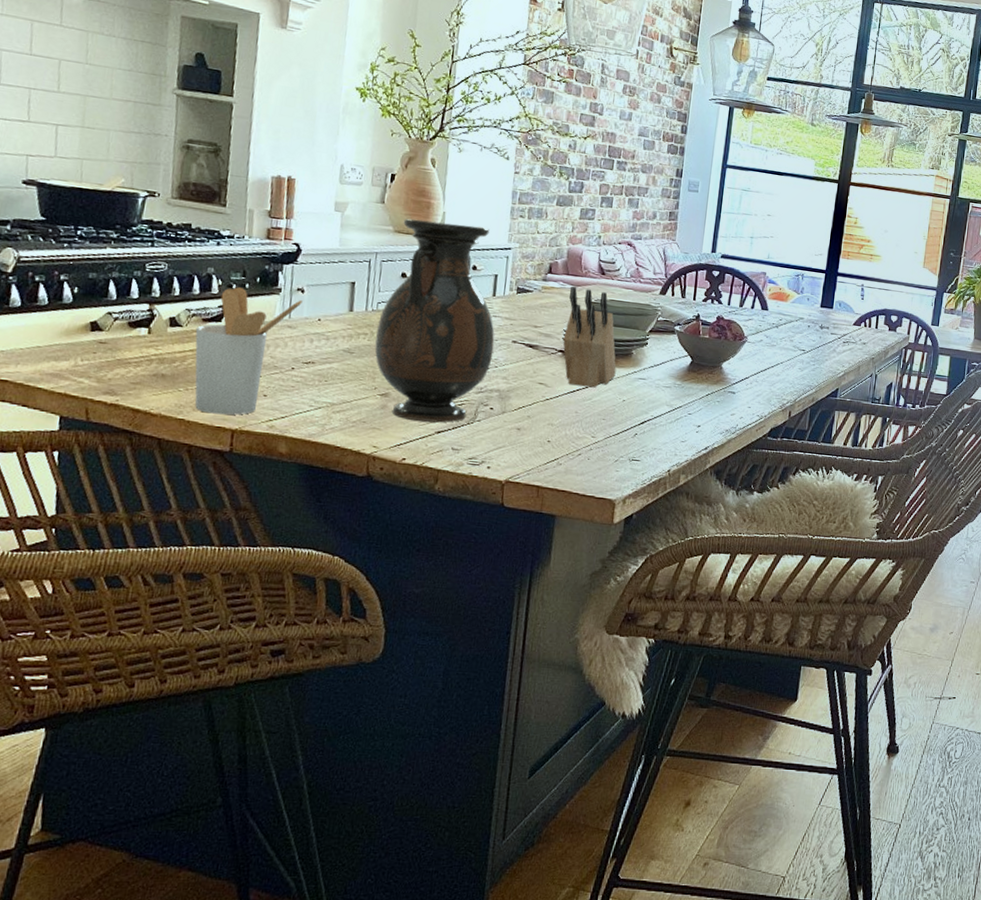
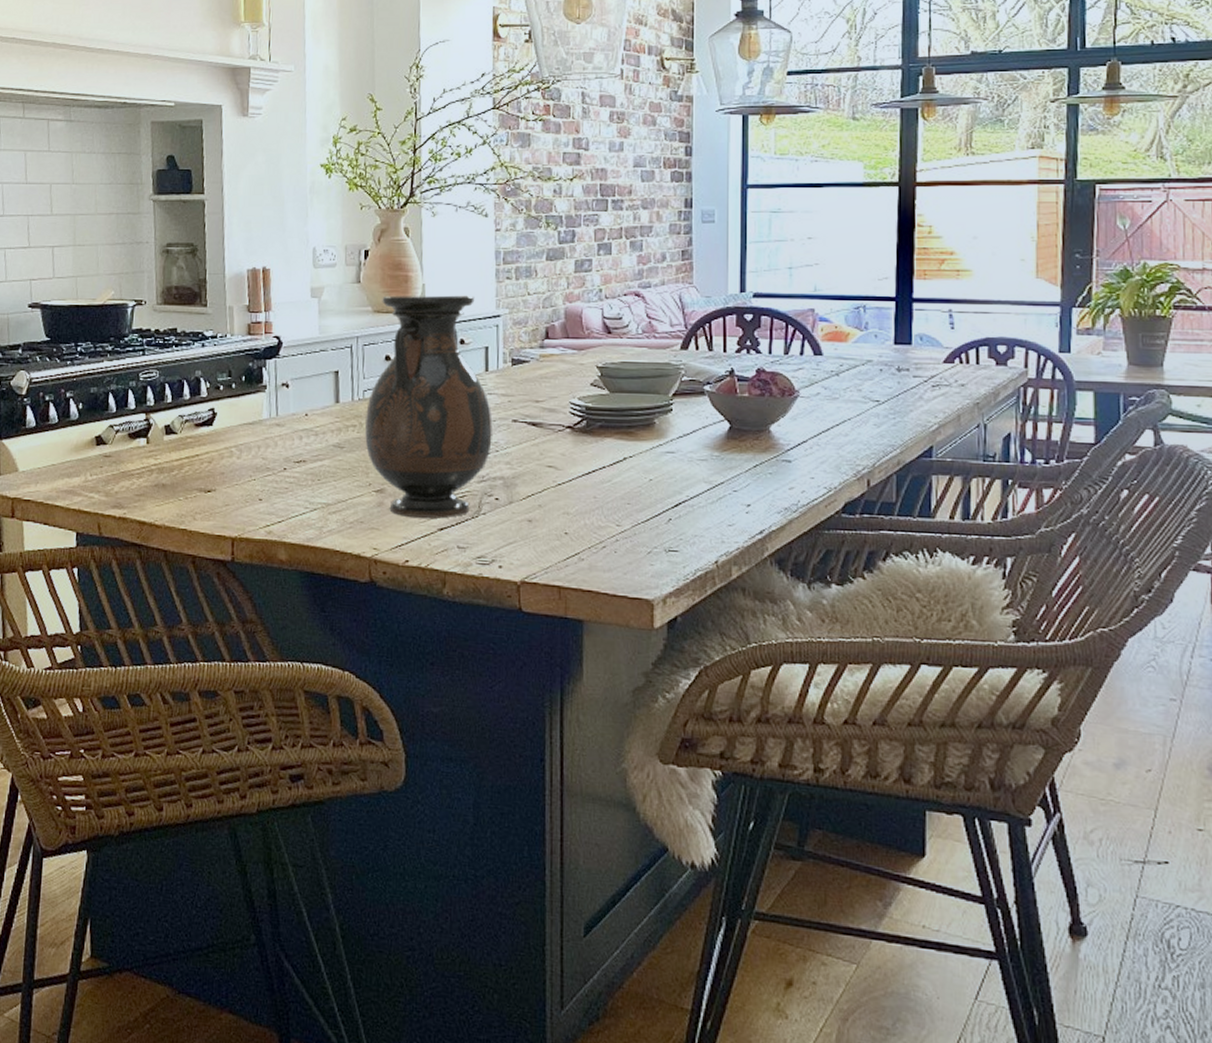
utensil holder: present [195,287,303,415] -> none [189,388,288,523]
knife block: present [563,285,617,388] -> none [570,350,637,467]

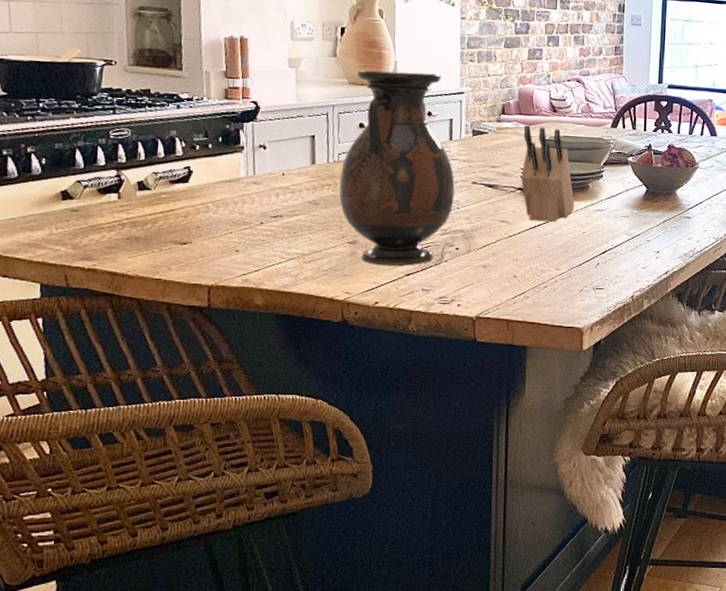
knife block: none [570,350,637,467] -> present [521,125,575,222]

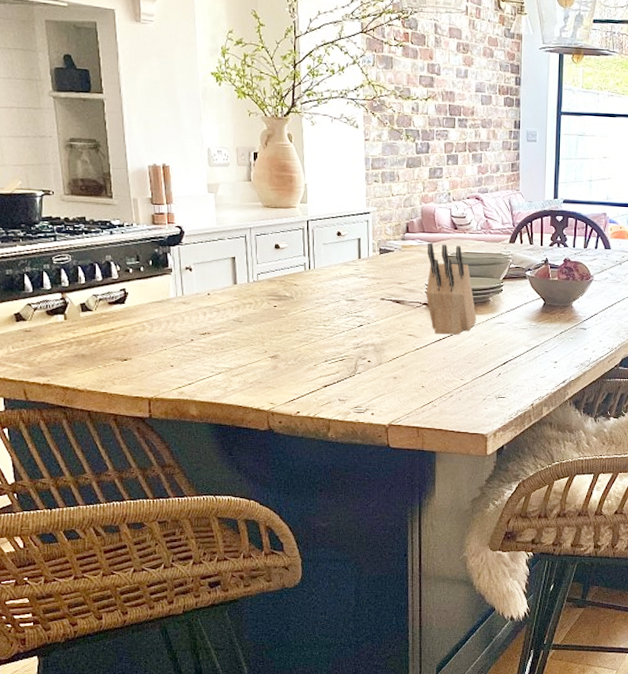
vase: present [339,69,455,266] -> none [260,193,365,379]

